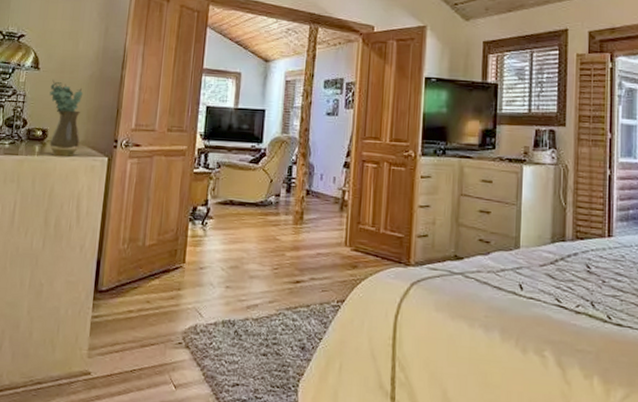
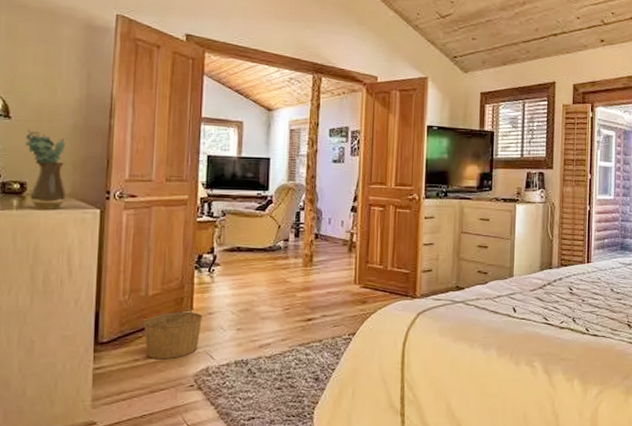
basket: none [139,259,194,314] -> present [144,306,202,360]

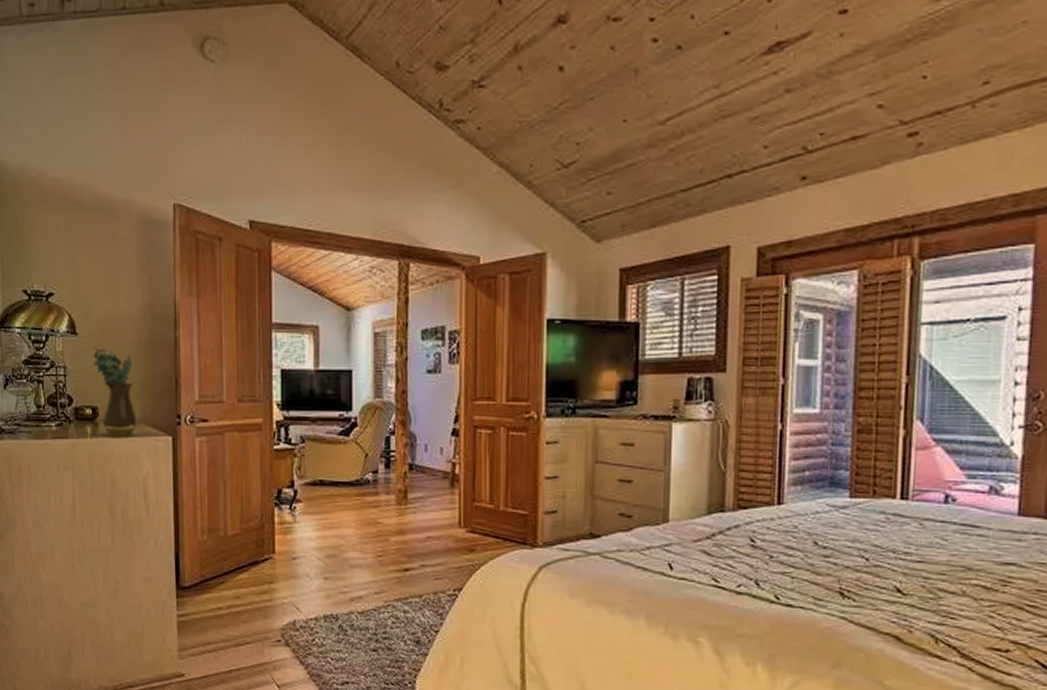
basket: present [144,306,202,360] -> none [225,549,286,610]

